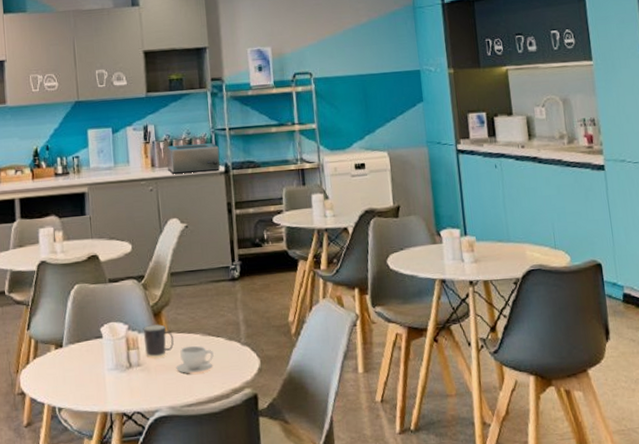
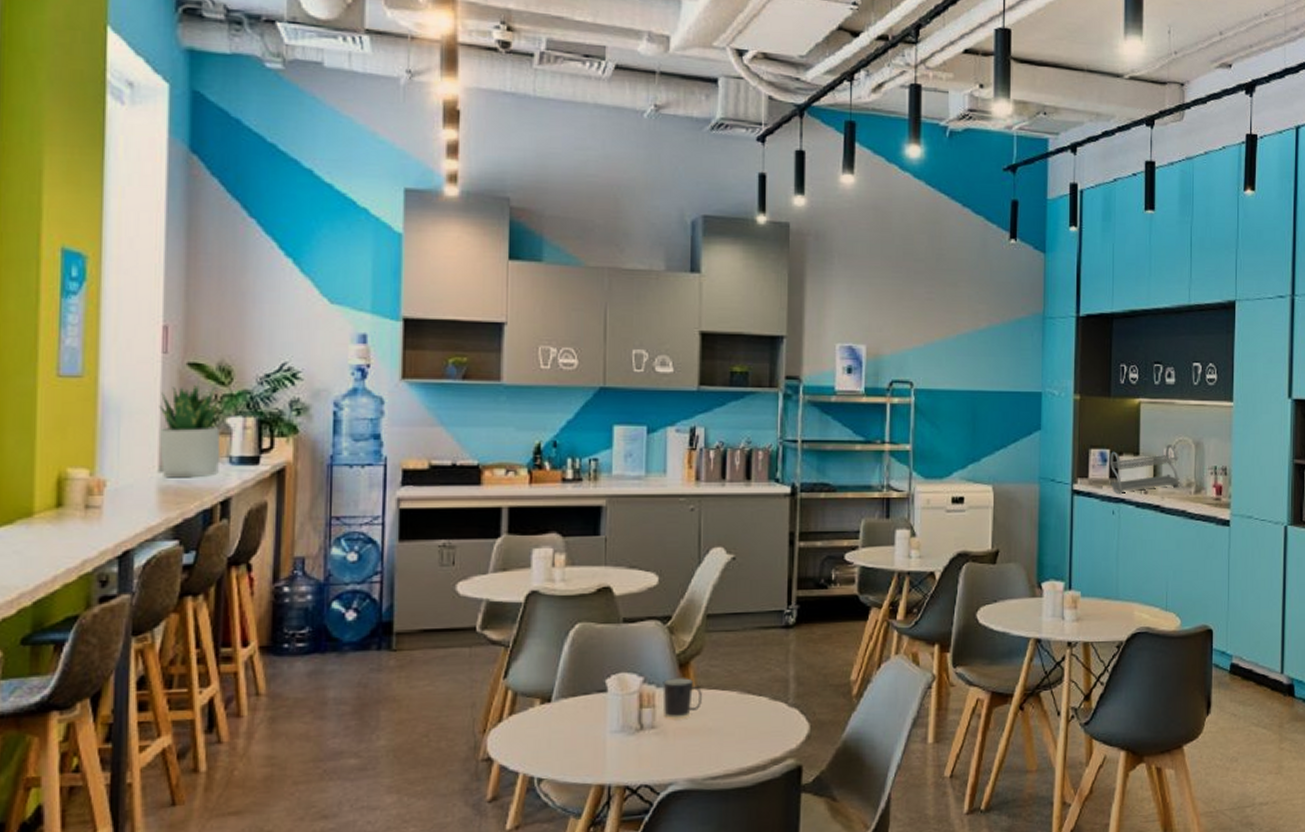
toaster: present [166,143,220,175] -> none [717,456,786,493]
teacup: present [176,345,214,374] -> none [701,705,752,740]
dish rack: none [486,103,553,151] -> present [1109,445,1180,495]

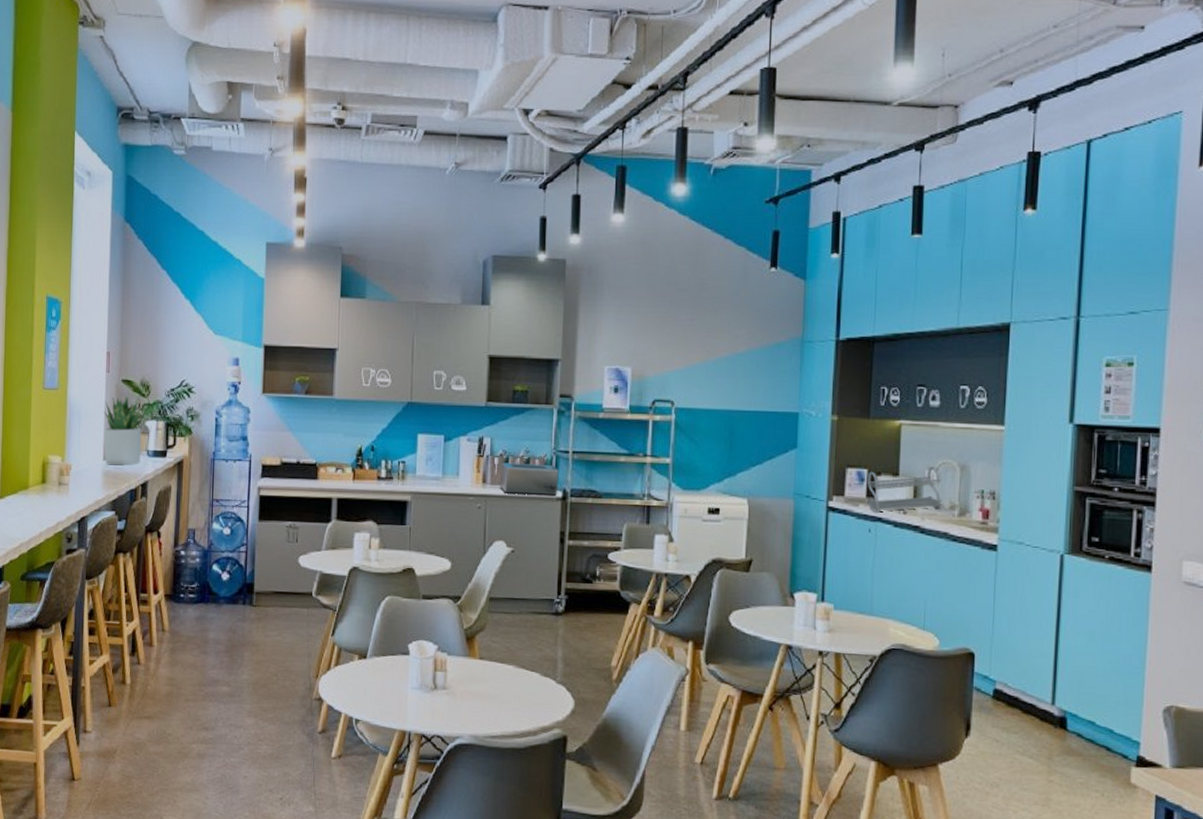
mug: present [662,678,702,719] -> none [452,649,484,684]
toaster: none [717,456,786,493] -> present [500,462,559,496]

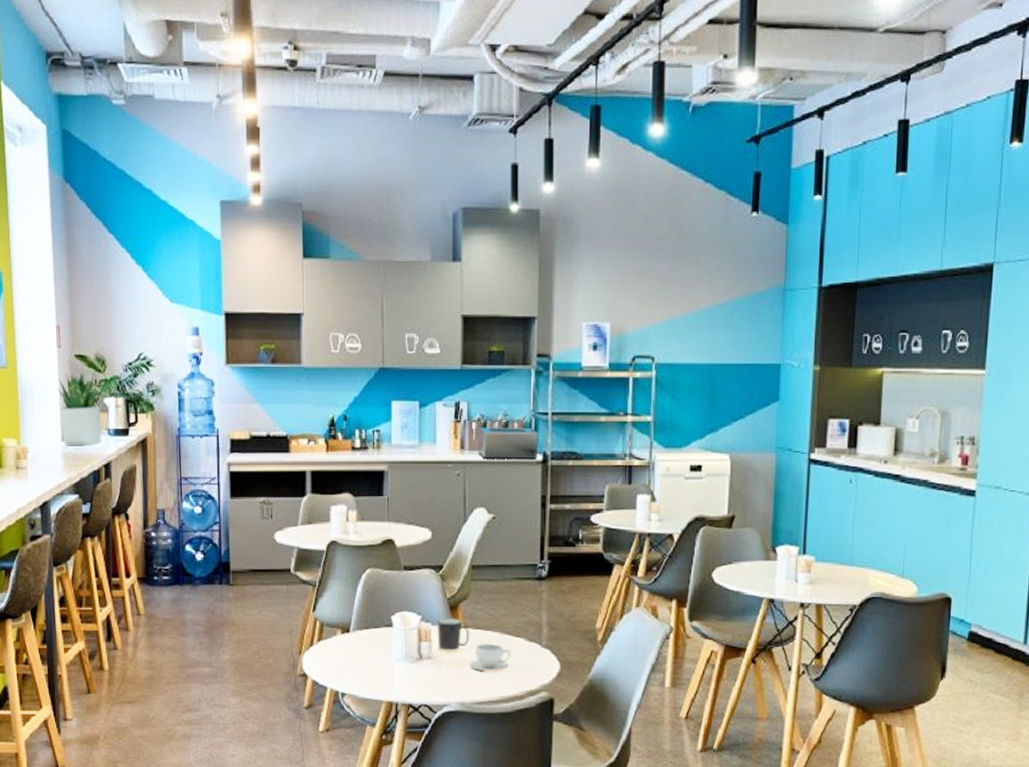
mug: none [452,649,484,684] -> present [437,618,469,652]
teacup: none [483,676,525,706] -> present [469,643,511,672]
dish rack: present [867,467,942,514] -> none [848,414,923,464]

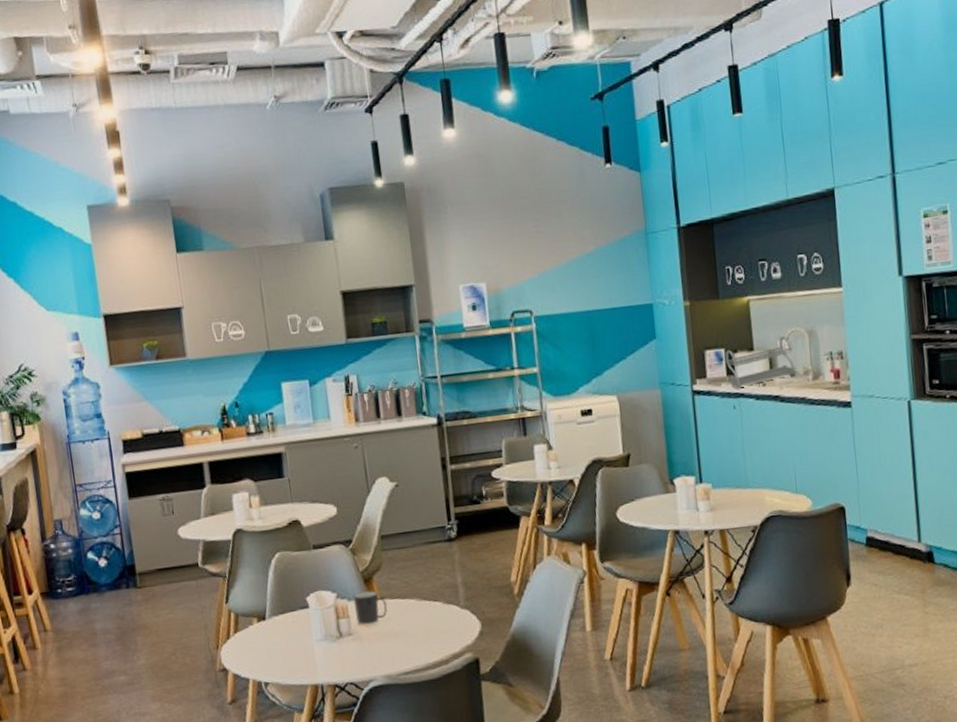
teacup: present [469,643,511,672] -> none [390,611,431,641]
toaster: present [479,427,538,460] -> none [371,393,432,430]
dish rack: none [848,414,923,464] -> present [725,336,797,390]

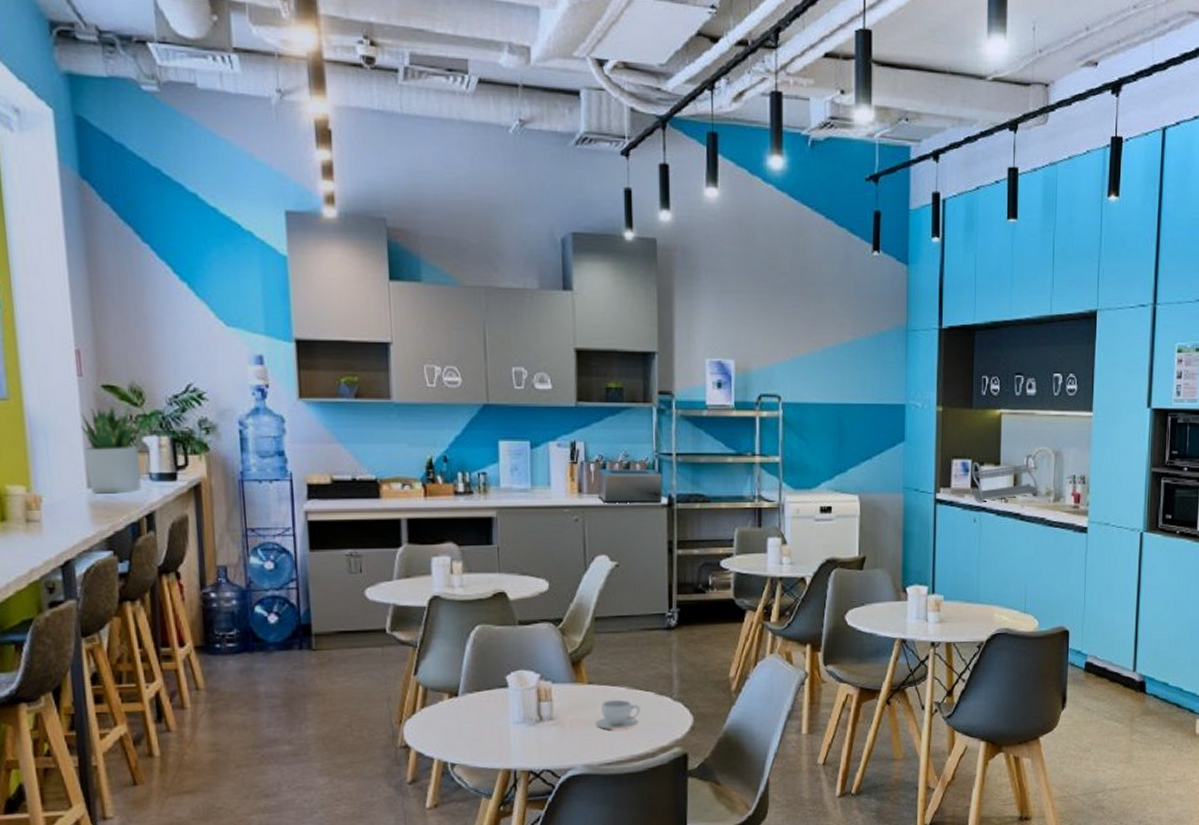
mug: present [353,591,387,627] -> none [558,675,594,712]
toaster: none [371,393,432,430] -> present [598,468,663,504]
teacup: none [390,611,431,641] -> present [595,699,640,730]

